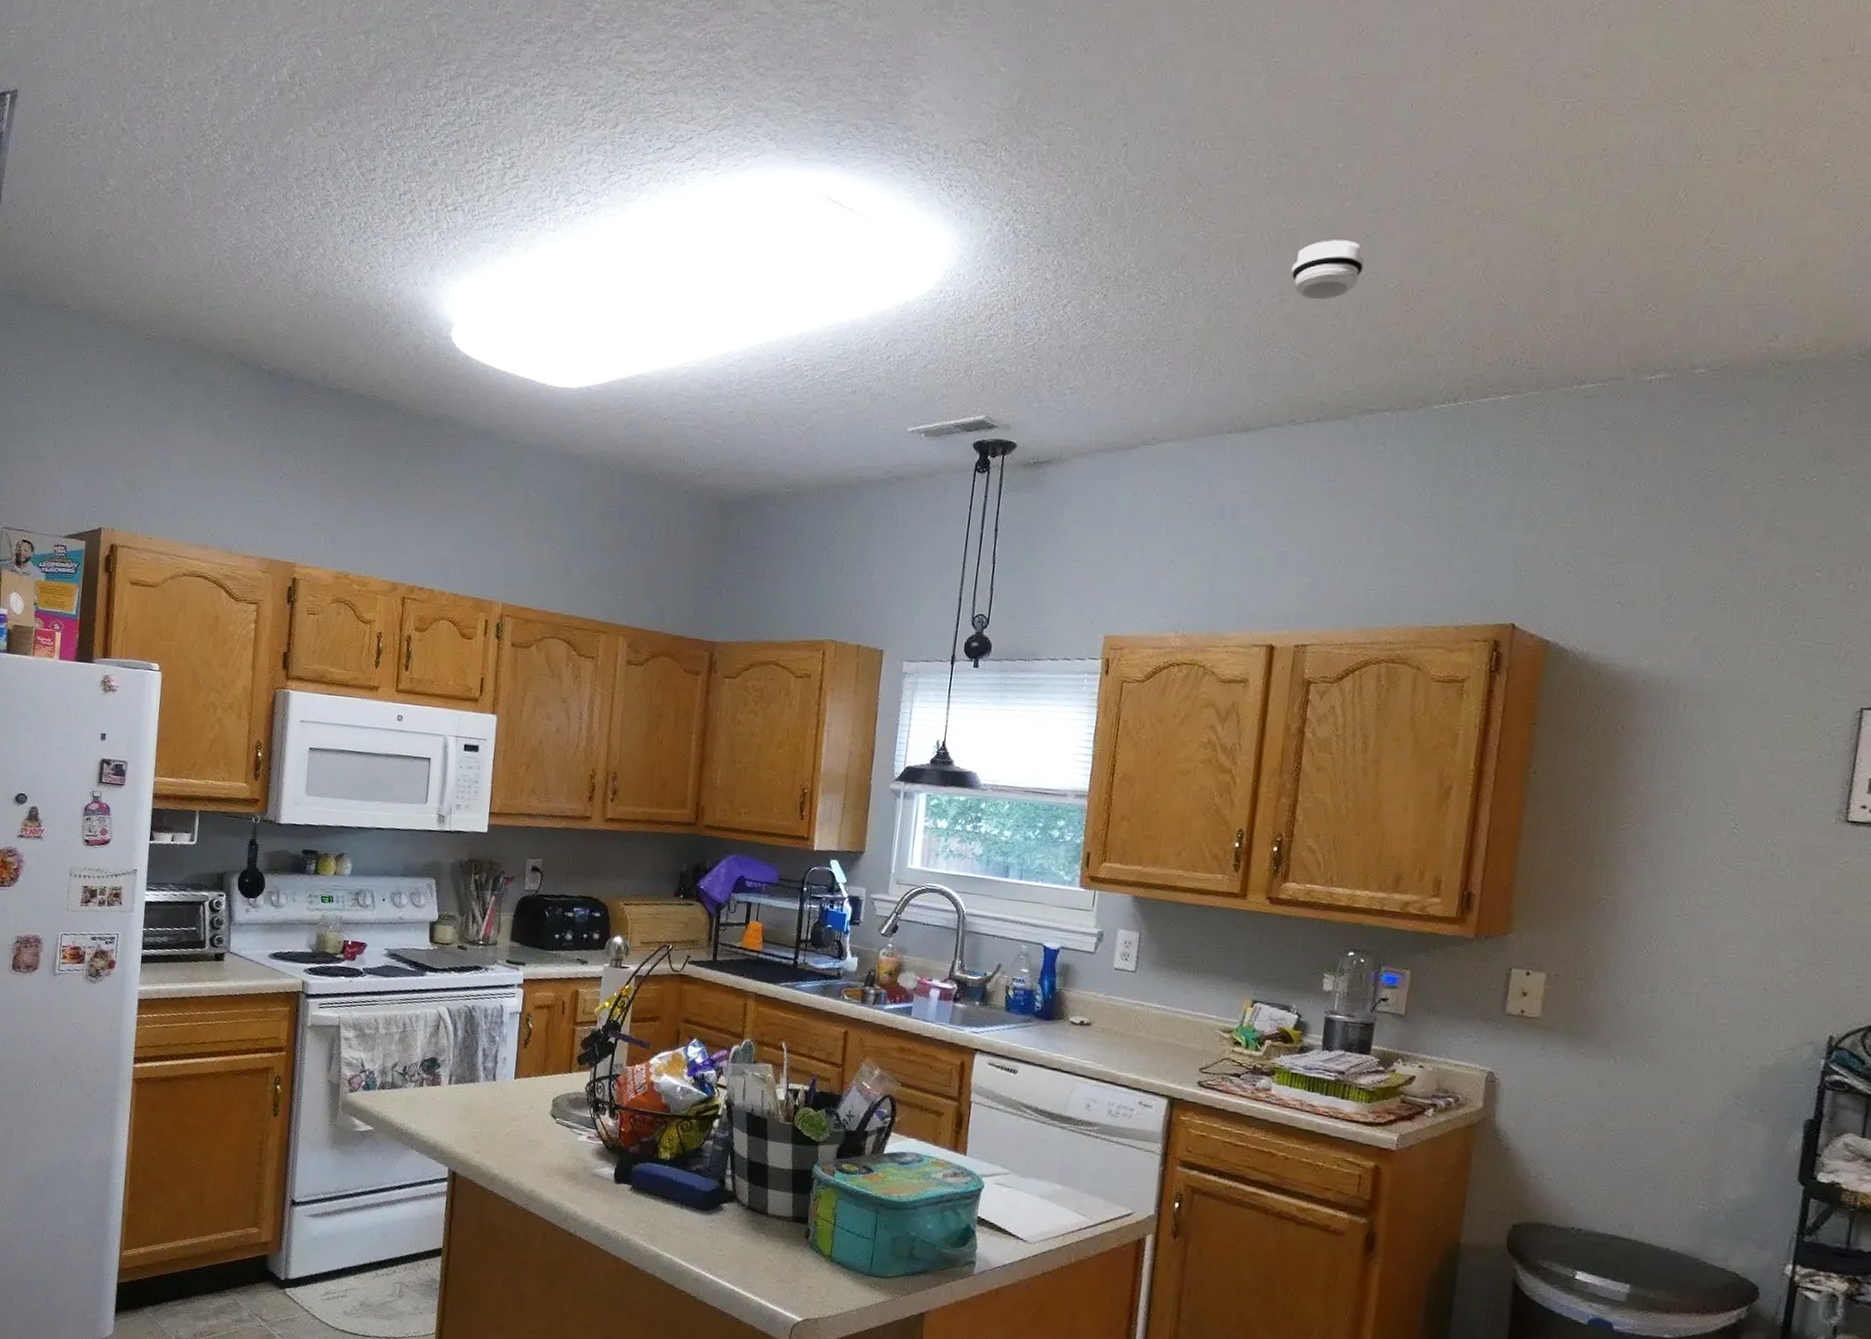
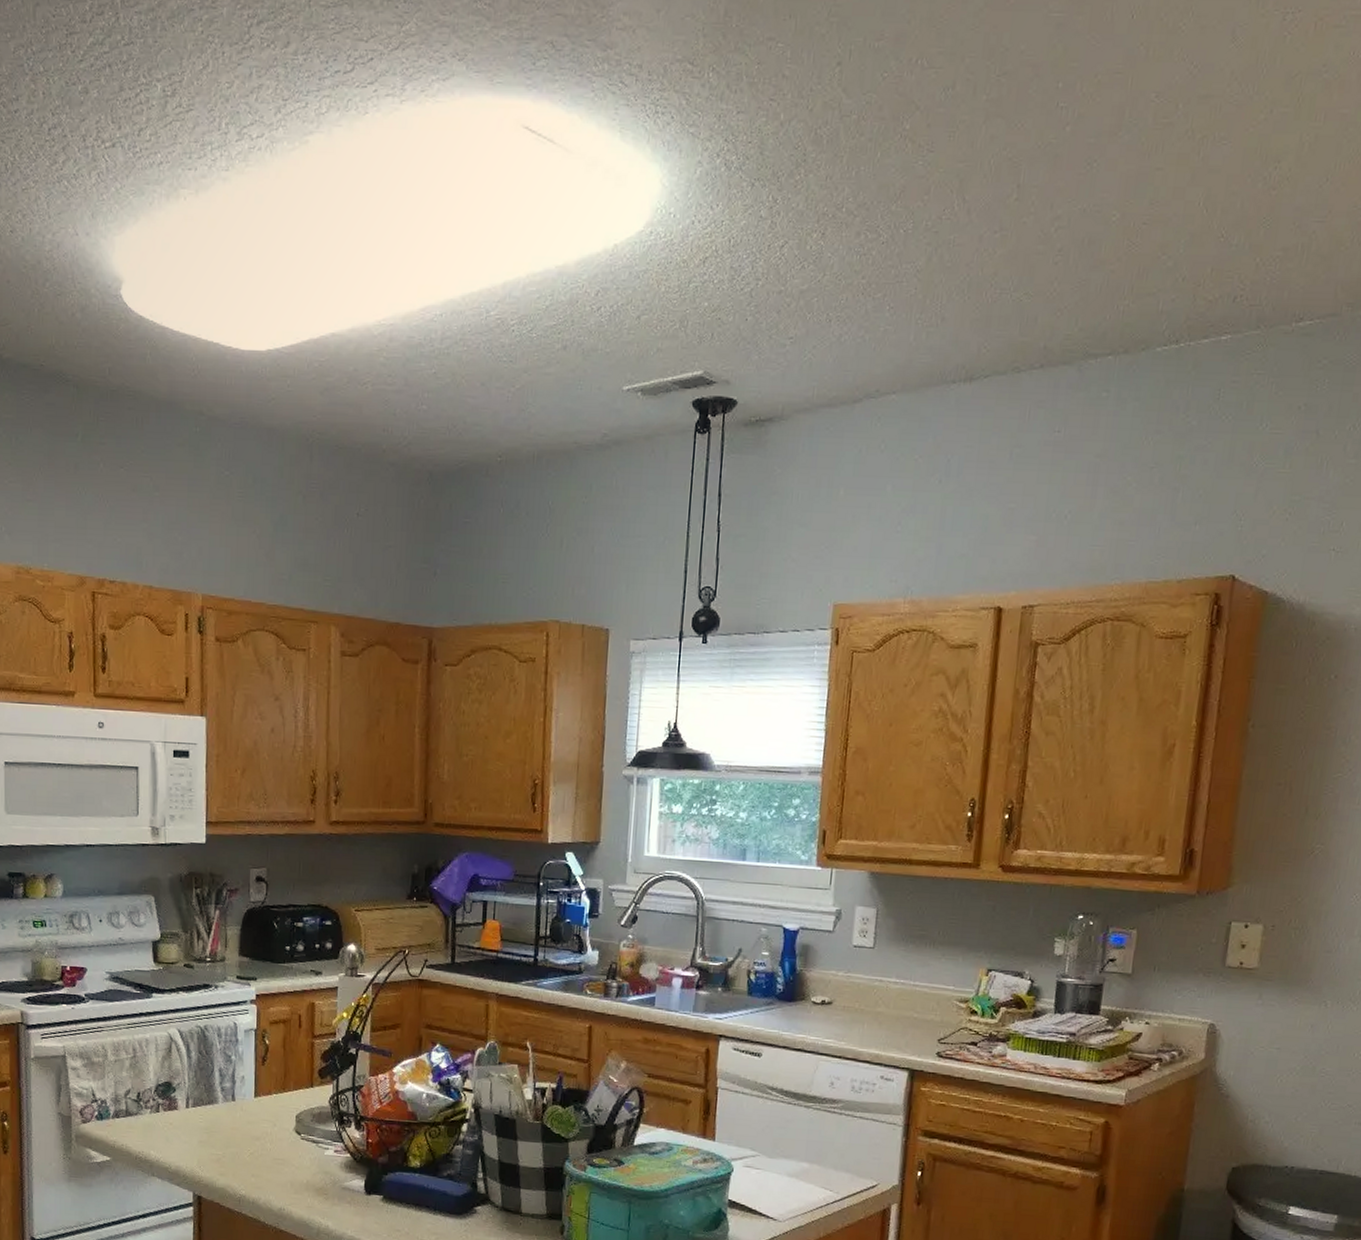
smoke detector: present [1291,240,1365,300] -> none [1012,168,1087,236]

